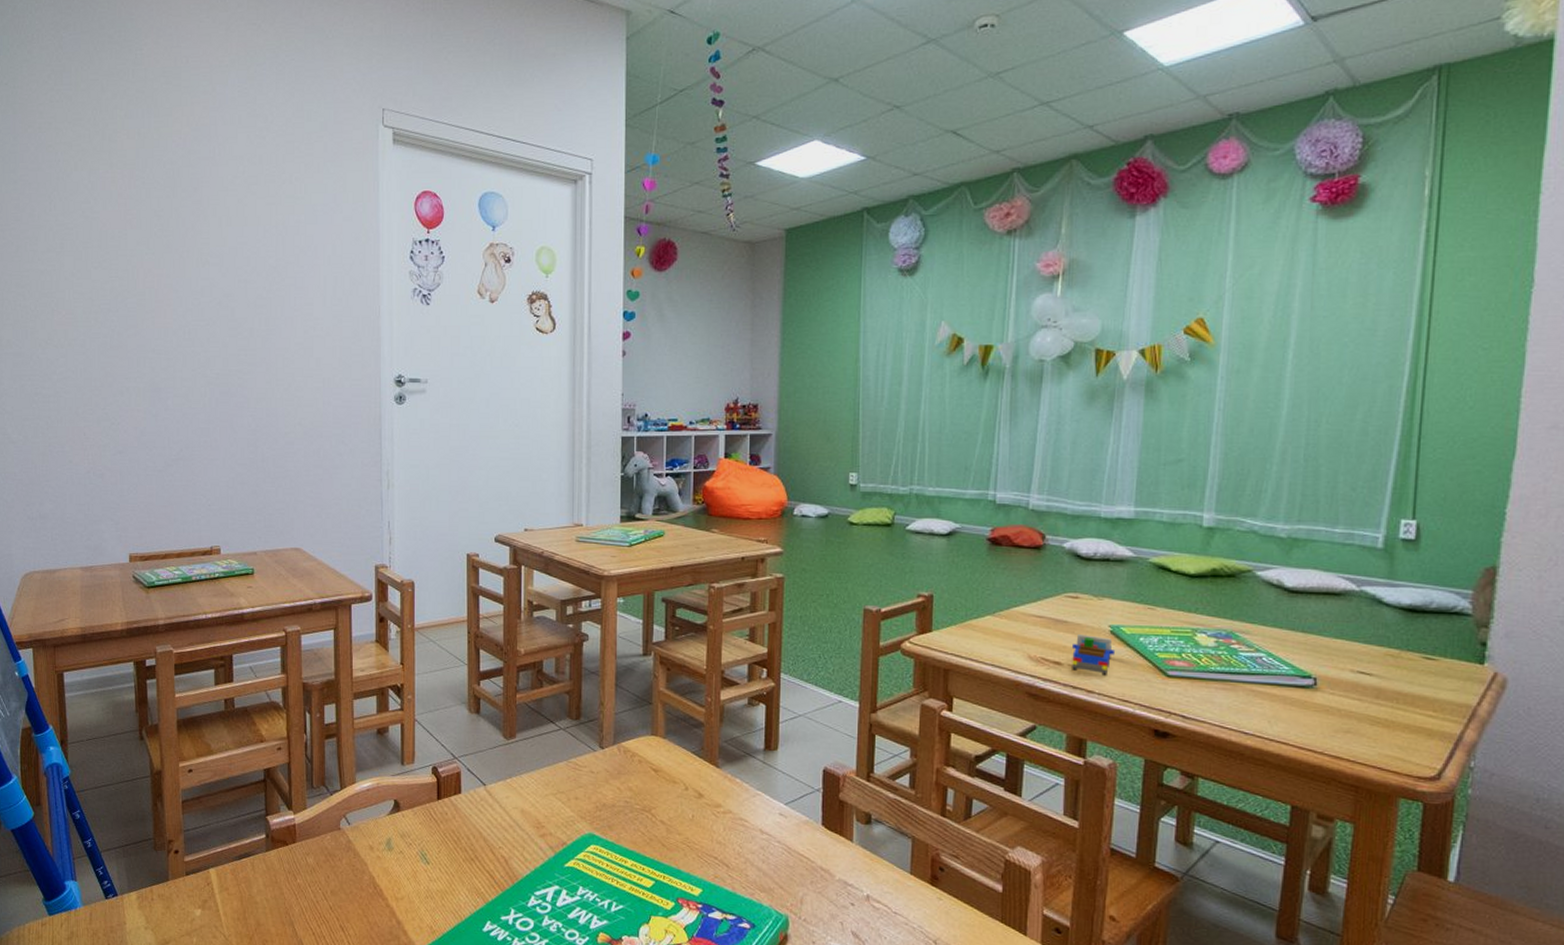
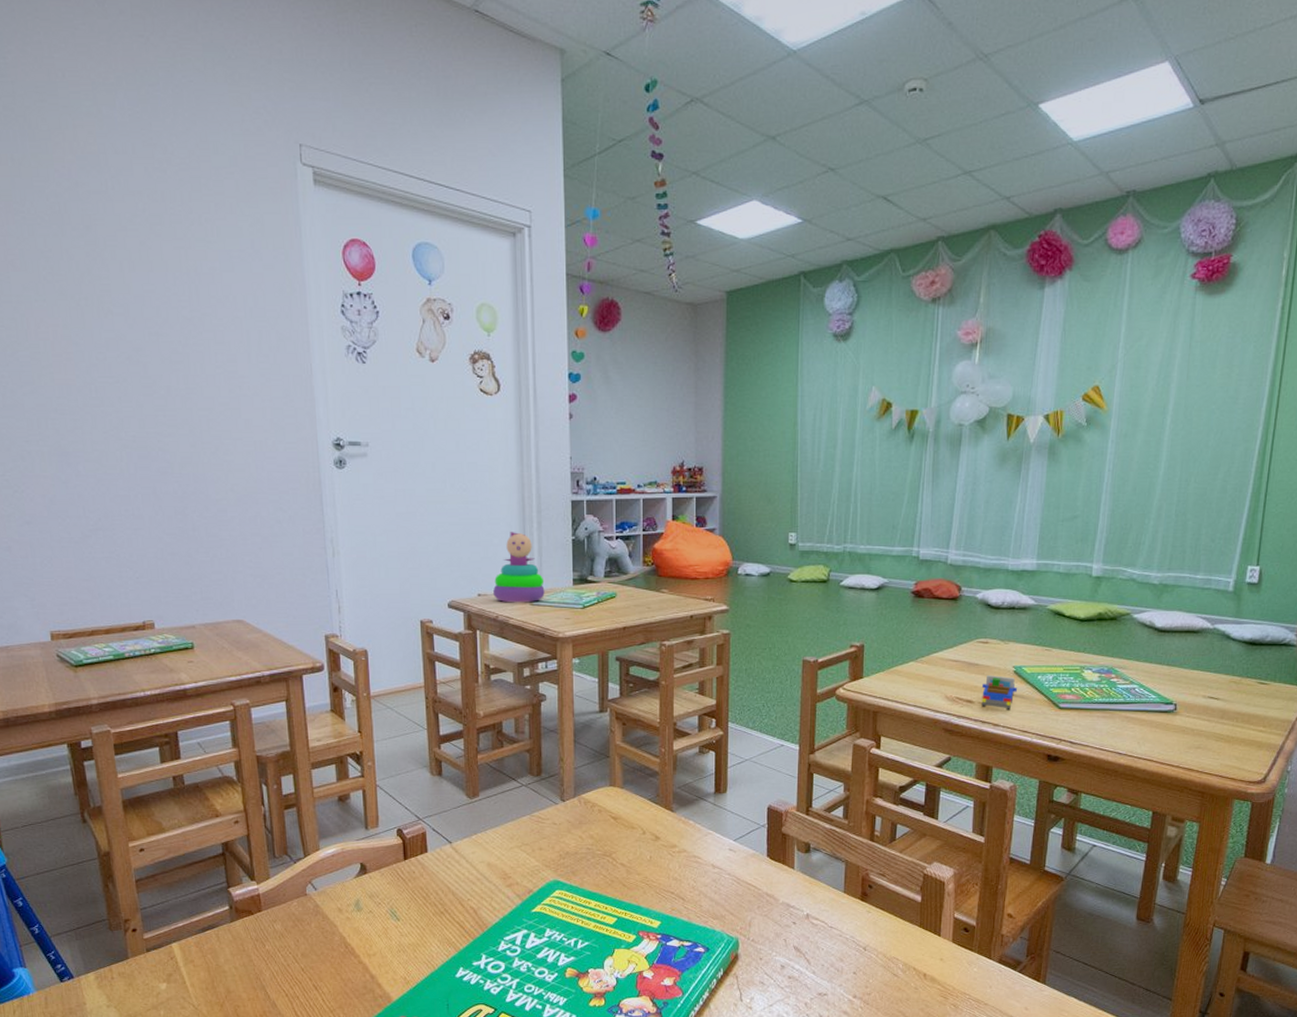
stacking toy: none [540,467,592,539] -> present [493,532,545,603]

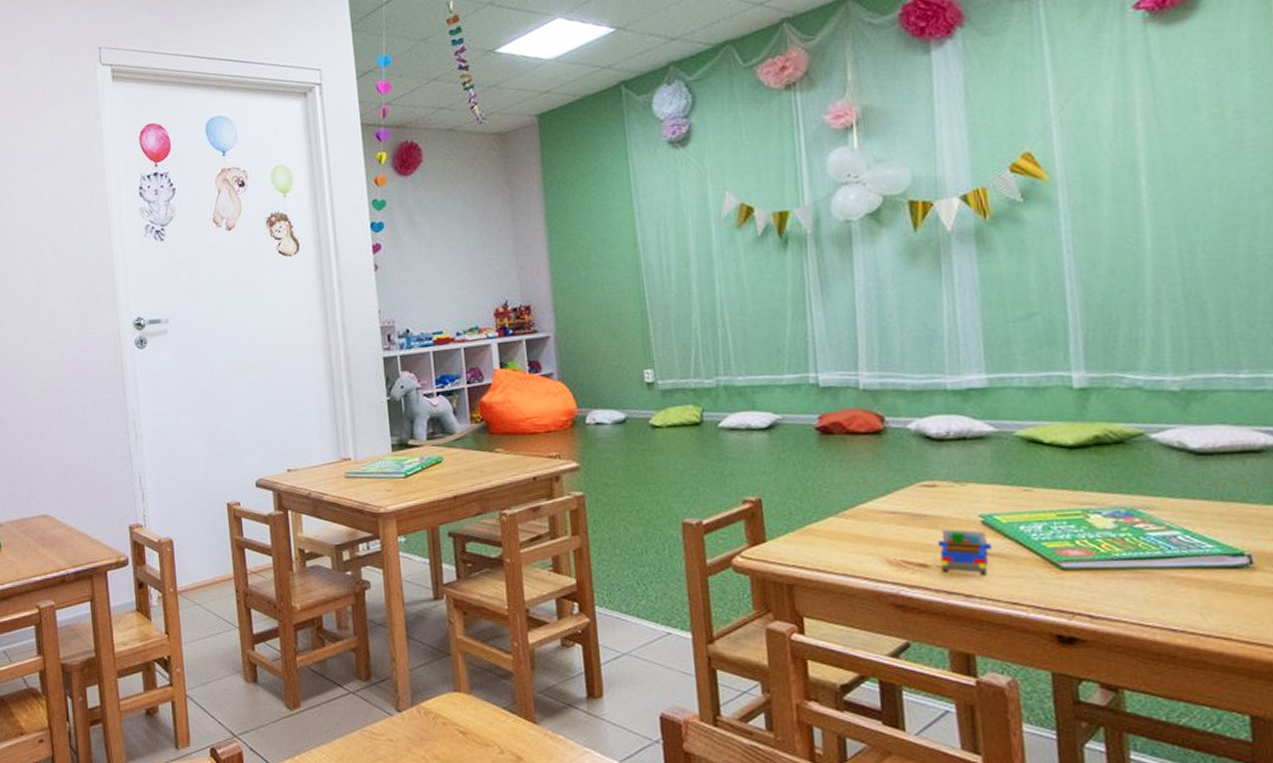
stacking toy: present [493,532,545,603] -> none [304,397,361,477]

